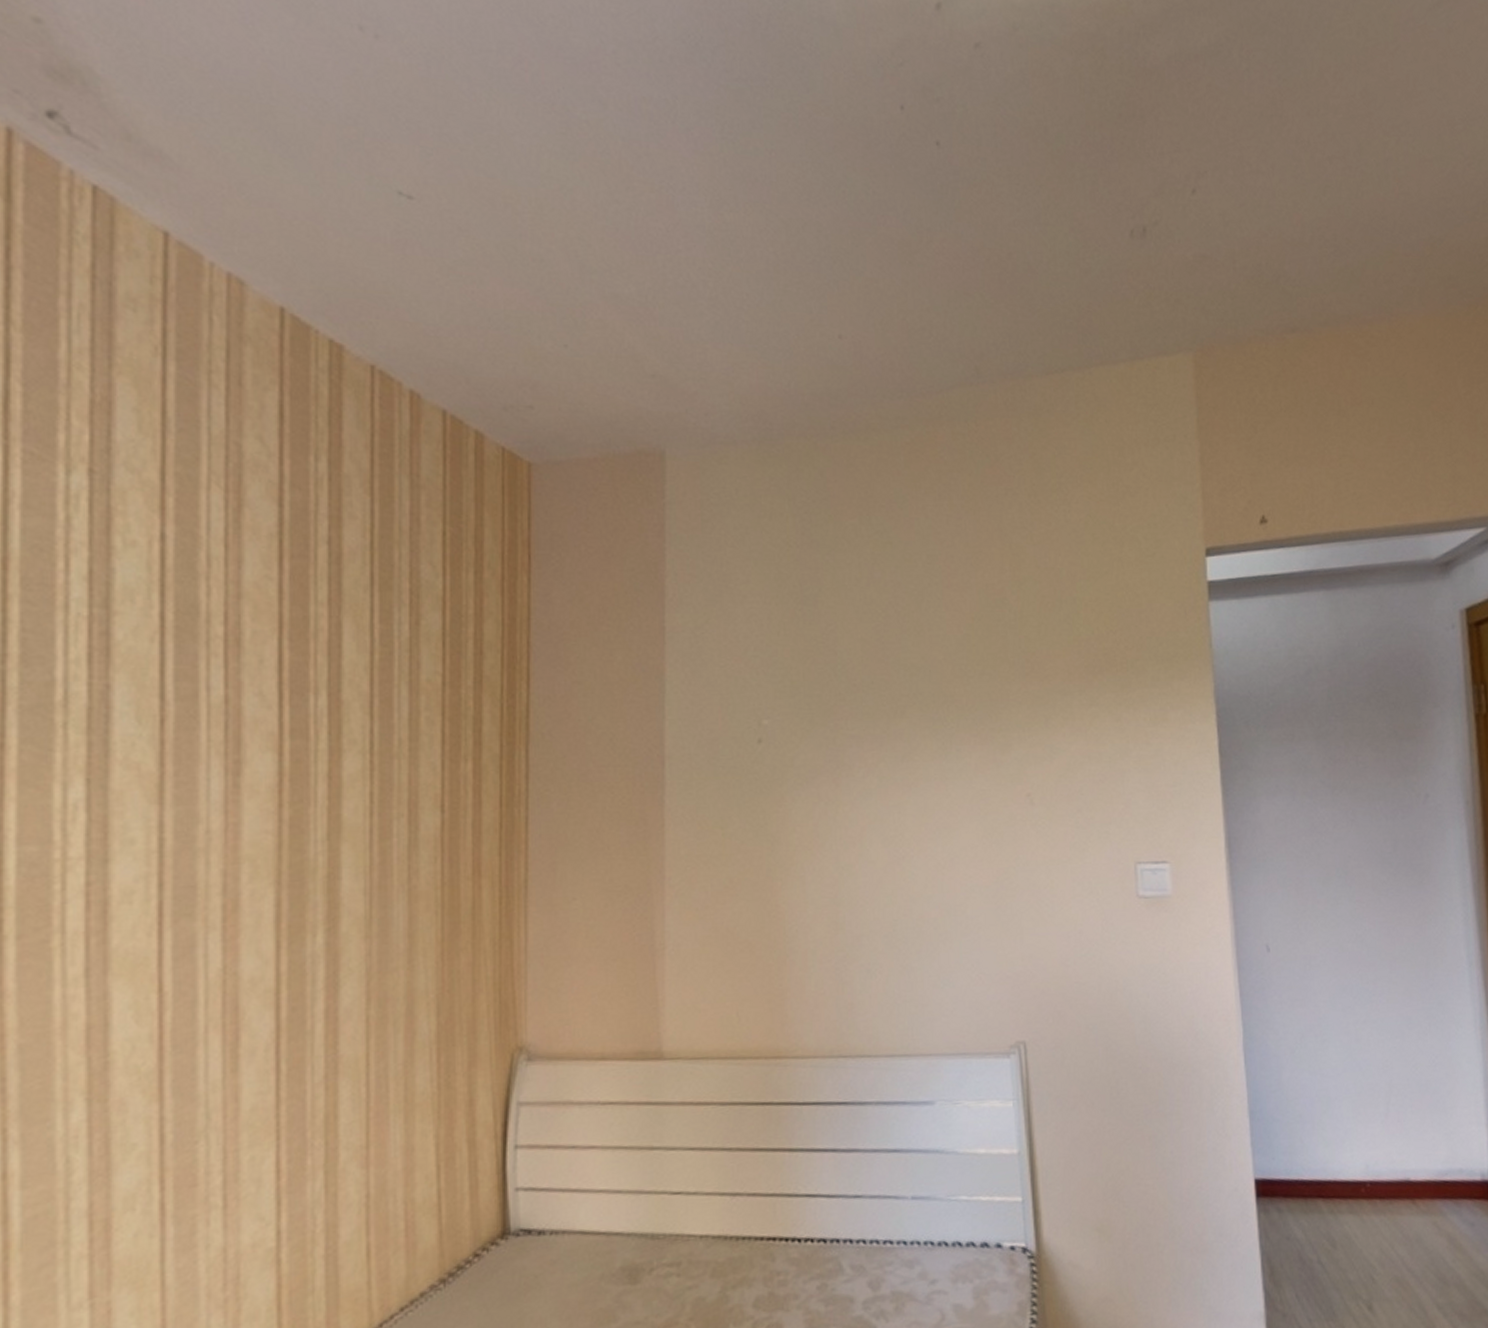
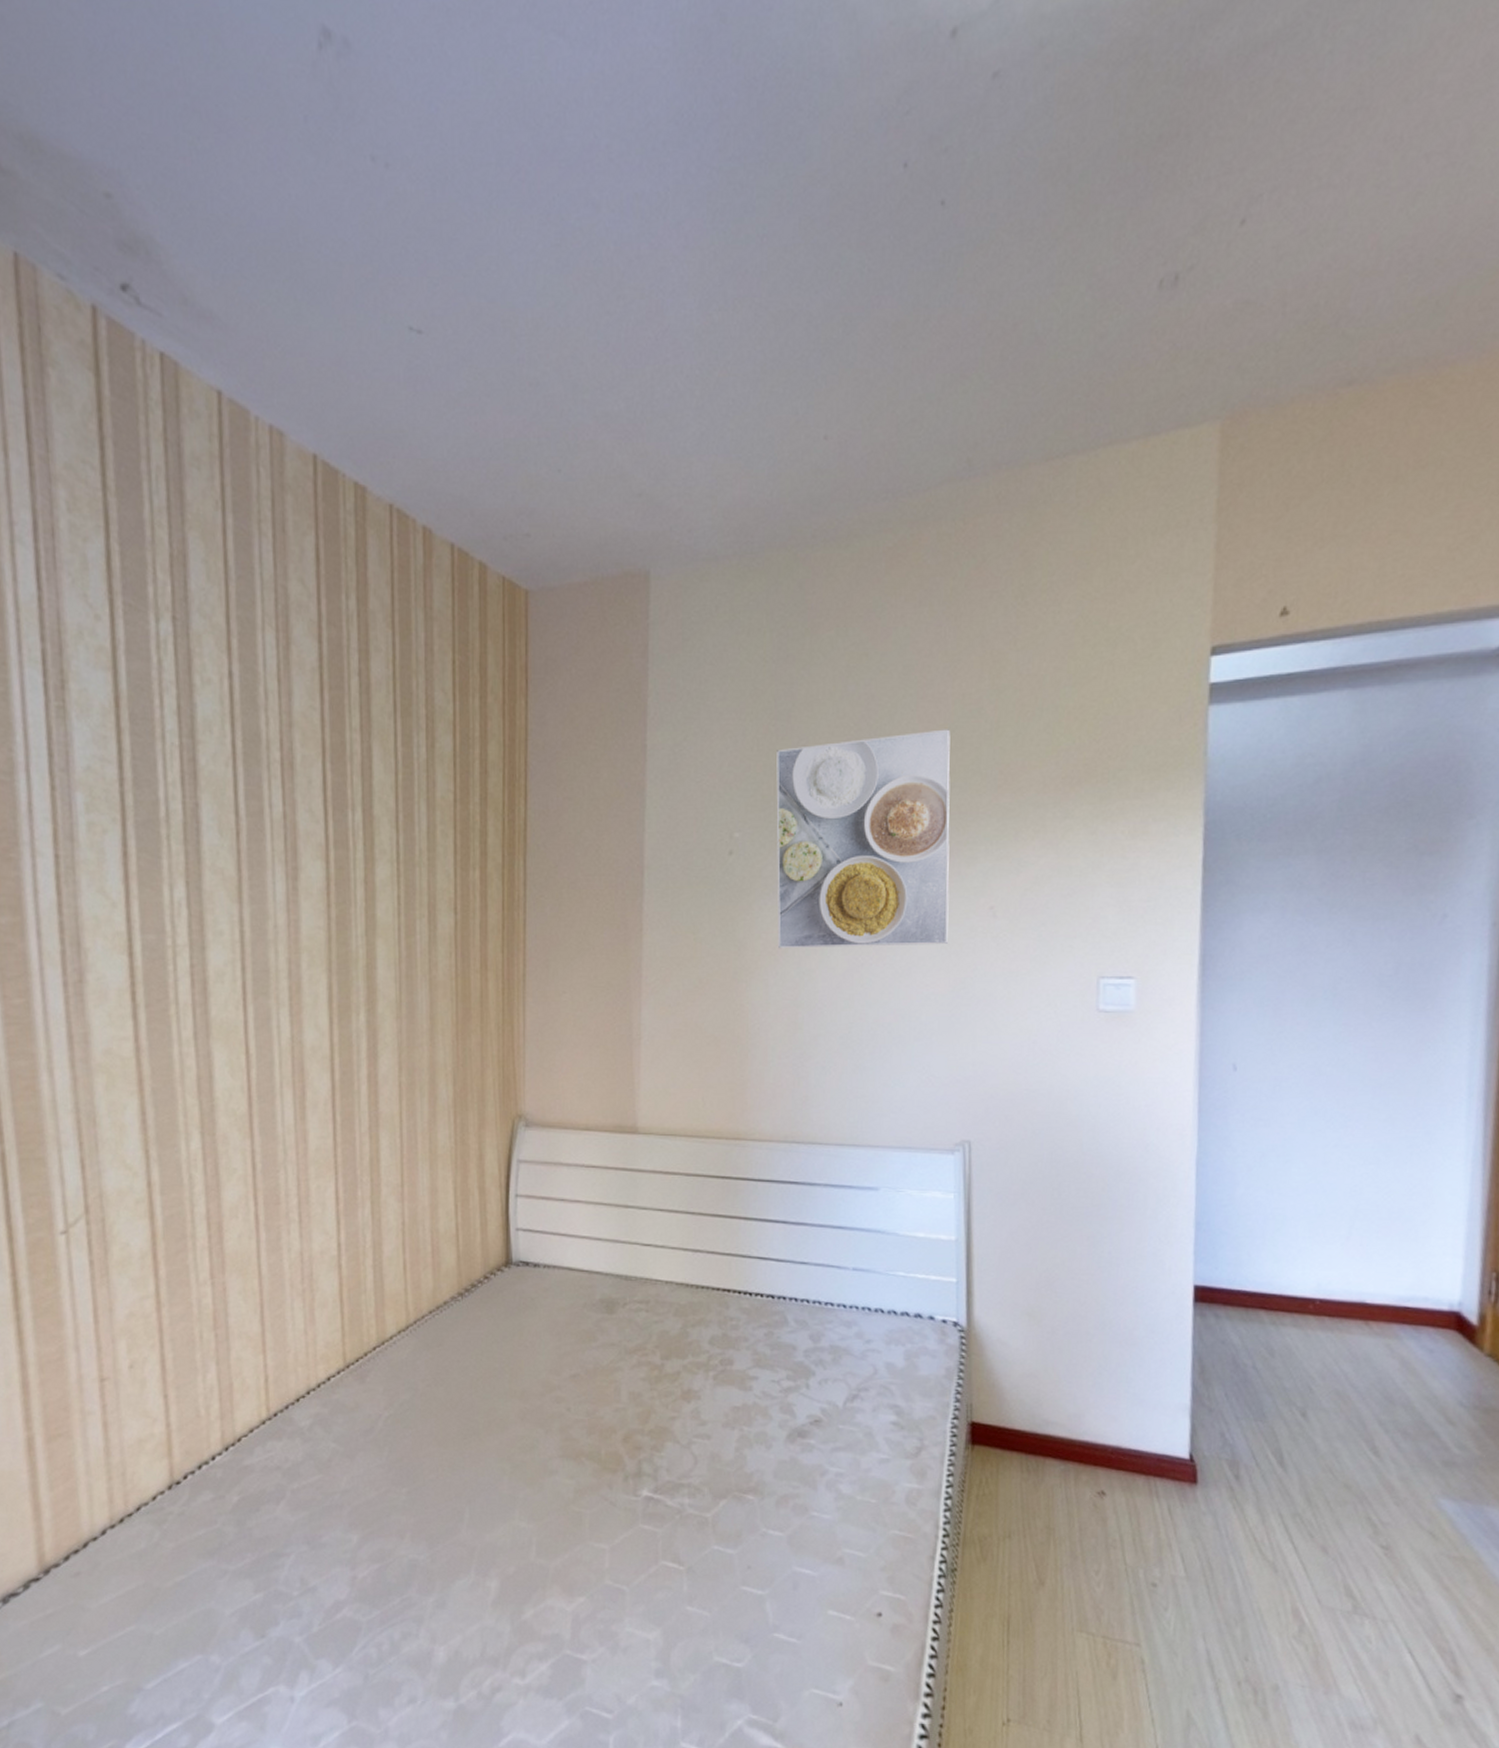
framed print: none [804,617,989,843] -> present [776,729,951,949]

